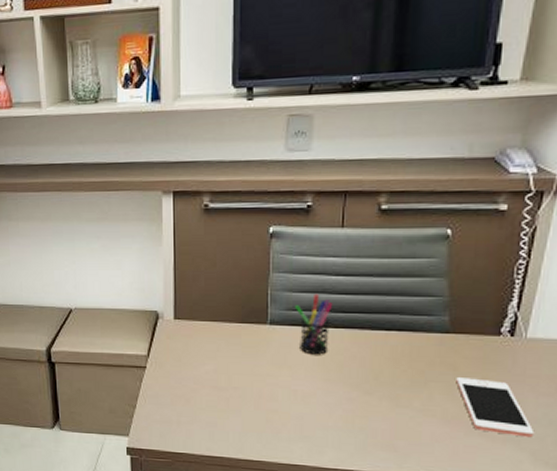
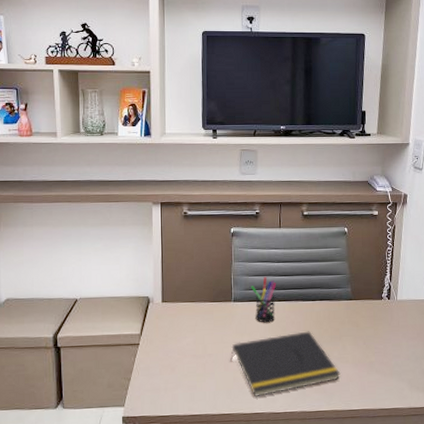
notepad: none [263,370,422,446] -> present [230,331,341,398]
cell phone: present [456,377,535,438] -> none [359,331,409,371]

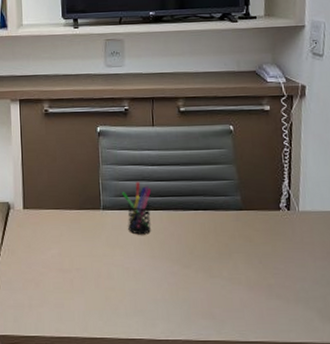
notepad: present [230,331,341,398] -> none [101,245,233,321]

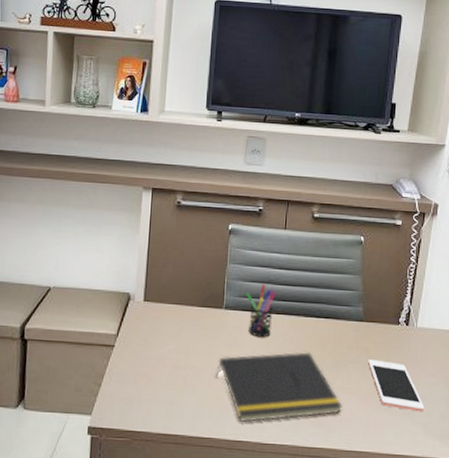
notepad: none [101,245,233,321] -> present [216,352,343,423]
cell phone: none [253,248,318,297] -> present [368,360,425,412]

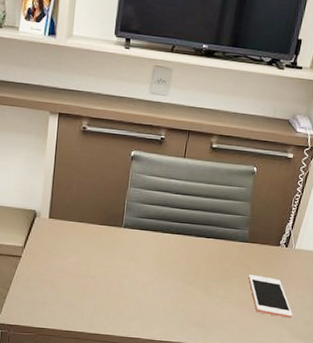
notepad: present [216,352,343,423] -> none [113,267,223,323]
pen holder: present [245,283,276,338] -> none [143,206,172,254]

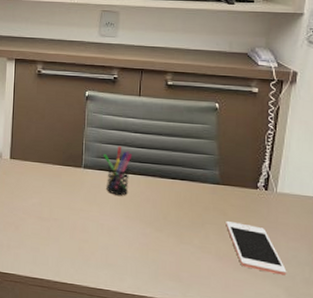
pen holder: none [143,206,172,254] -> present [103,145,132,196]

